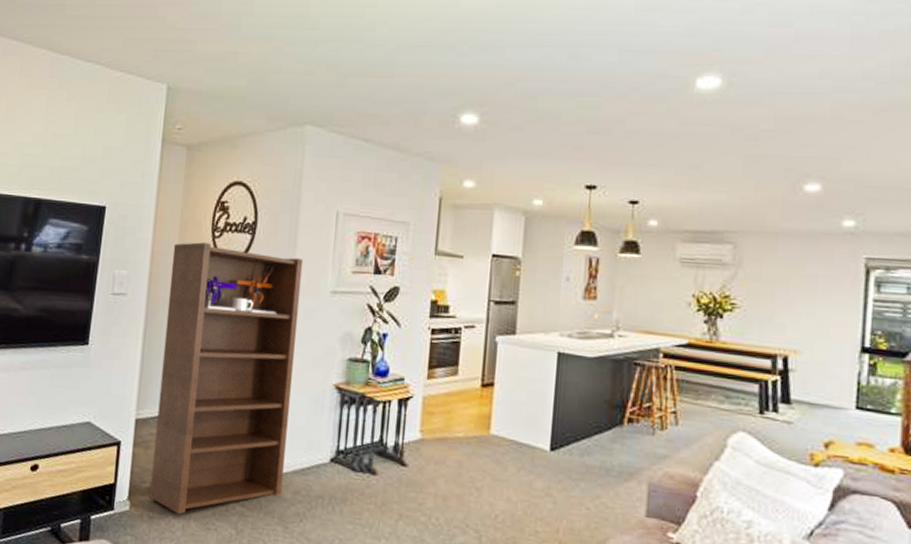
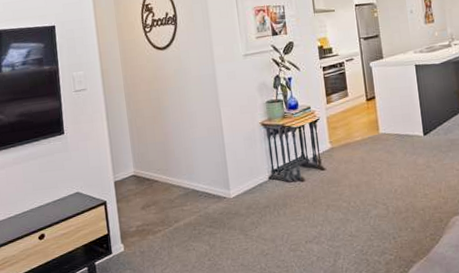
bookshelf: present [150,242,304,515] -> none [115,35,238,245]

